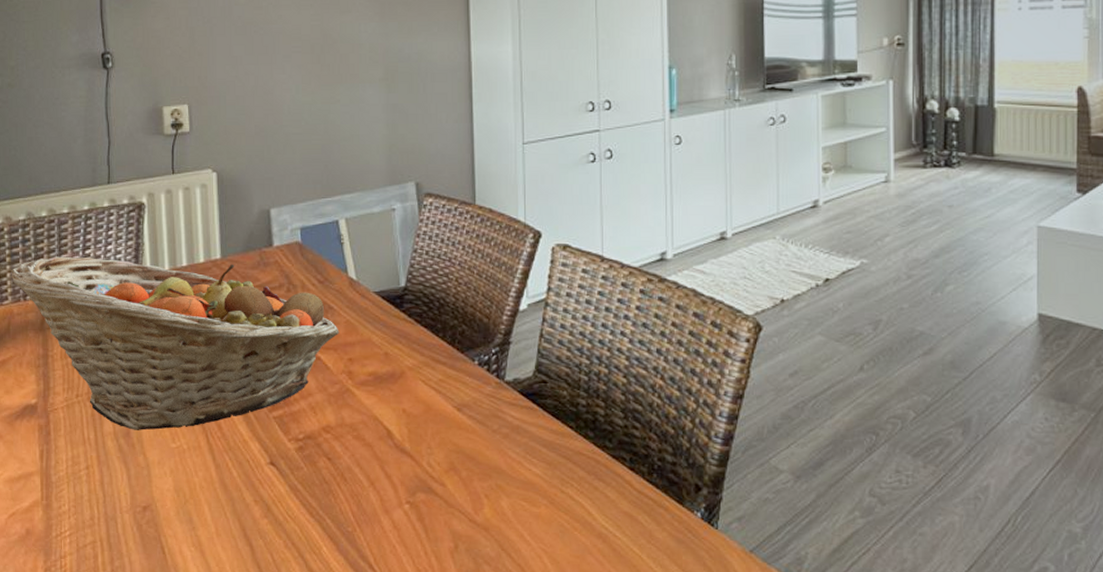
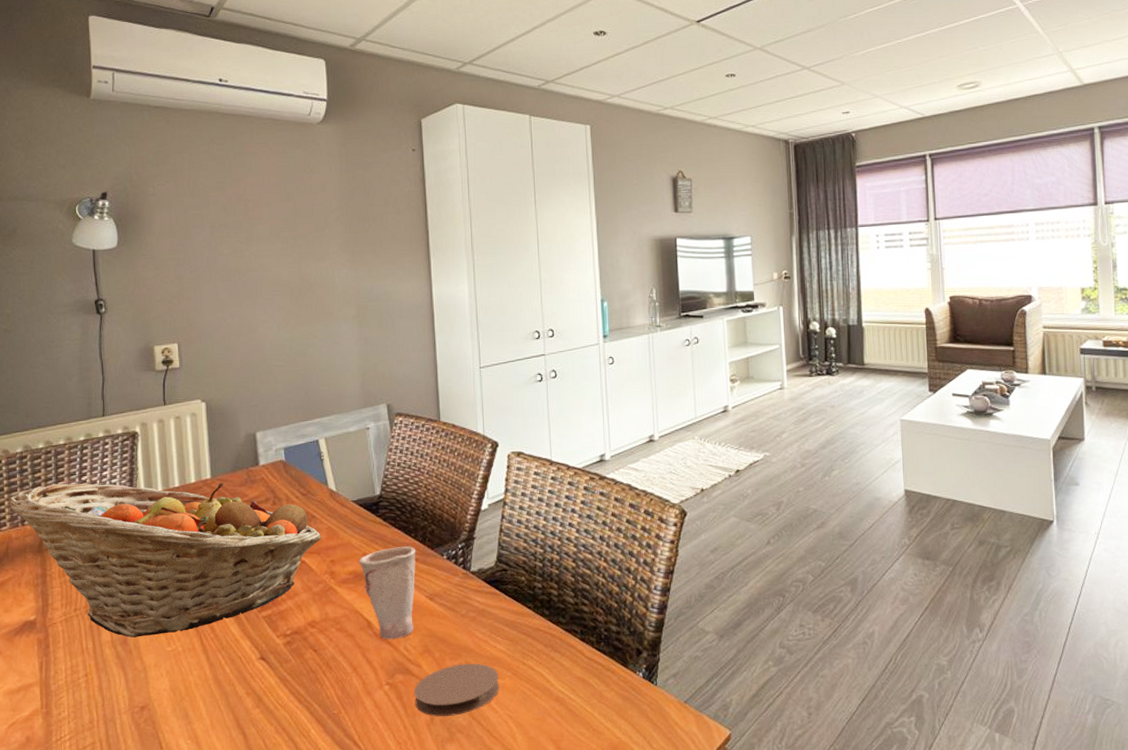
cup: none [379,348,443,453] -> present [359,546,416,640]
coaster: none [437,486,534,546] -> present [414,663,500,717]

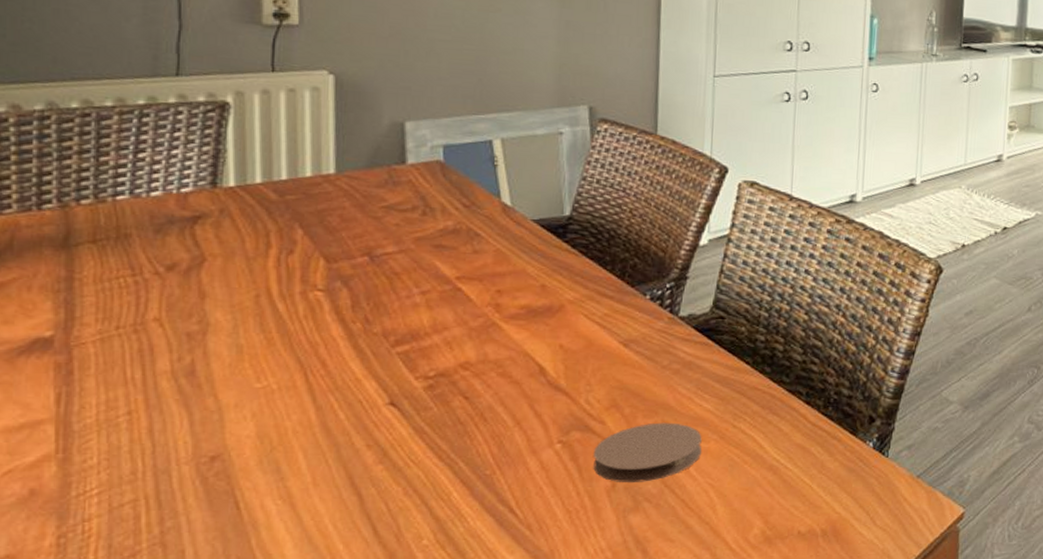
fruit basket: present [8,482,322,638] -> none [16,158,487,368]
cup: present [359,546,416,640] -> none [534,280,610,390]

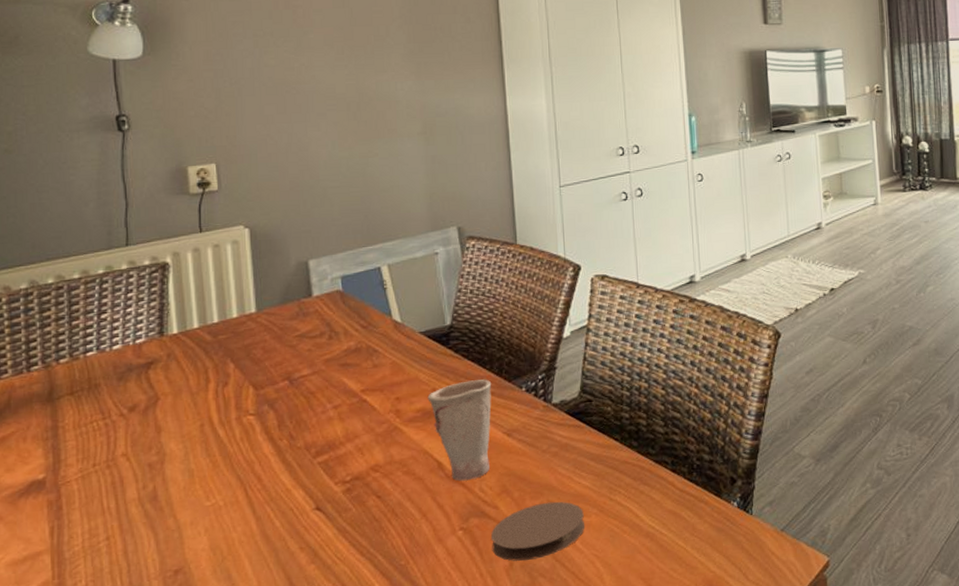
cup: none [534,280,610,390] -> present [427,379,492,481]

